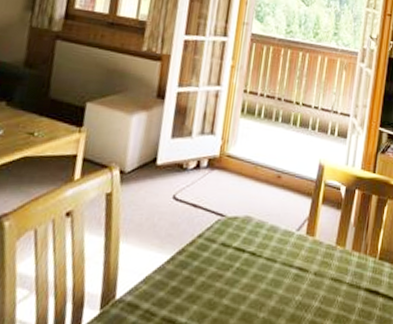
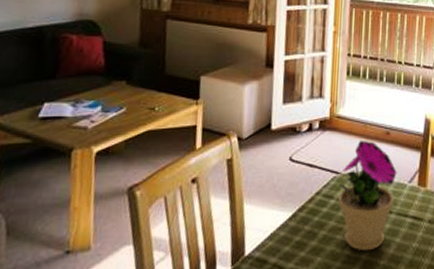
flower pot: none [221,182,286,302] -> present [338,140,397,251]

